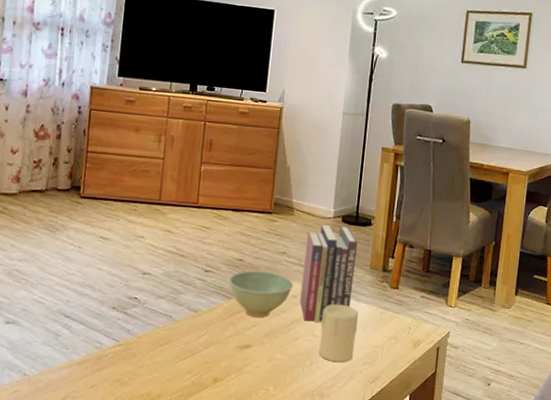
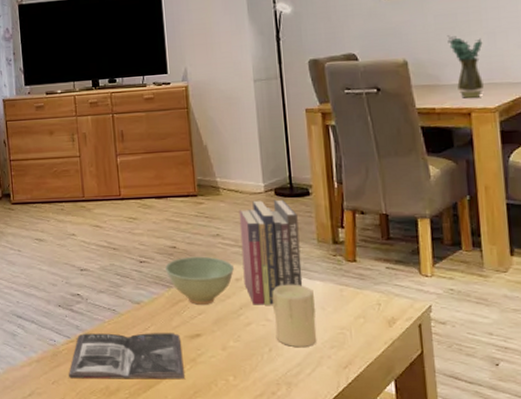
magazine: none [110,338,231,387] -> present [69,333,184,379]
vase: none [503,104,528,161] -> present [447,35,484,98]

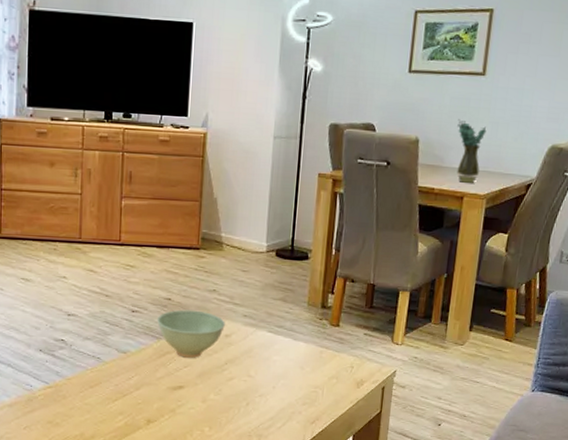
magazine: present [69,333,184,379] -> none [43,380,163,428]
books: present [238,199,303,305] -> none [233,259,294,362]
candle: present [272,284,317,348] -> none [254,343,296,403]

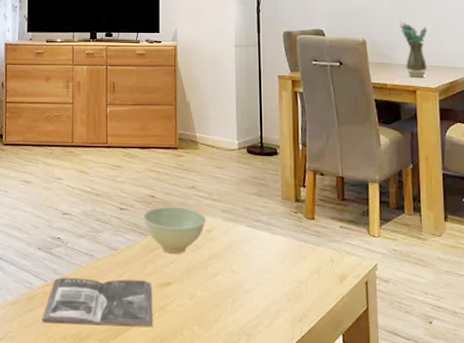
magazine: none [43,380,163,428] -> present [42,277,153,326]

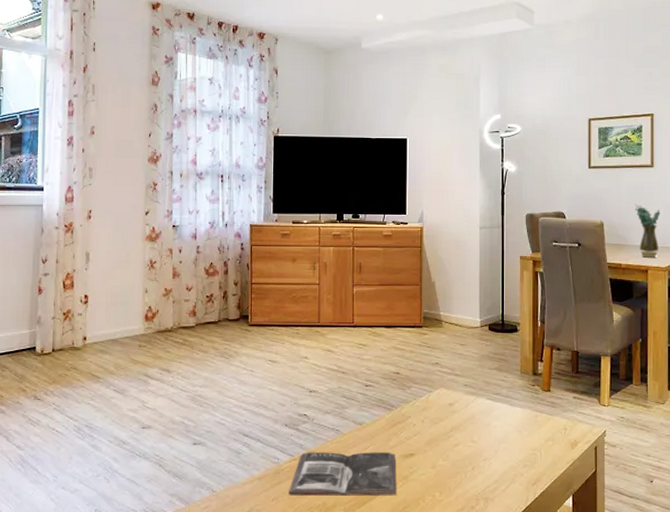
bowl: present [143,206,206,254] -> none [388,382,448,427]

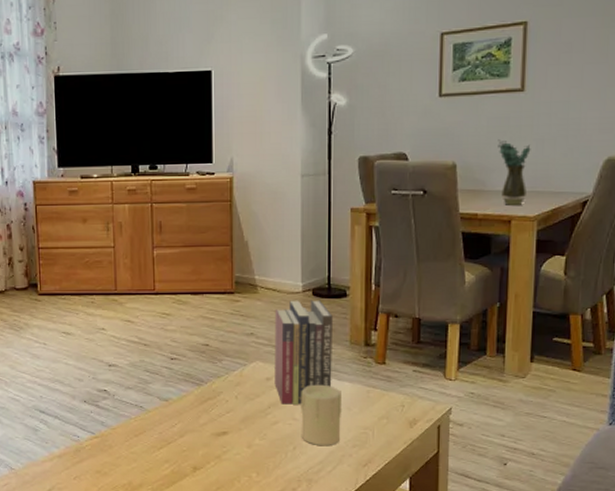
magazine: present [289,452,397,496] -> none [91,429,208,475]
books: none [456,334,506,428] -> present [274,300,333,405]
candle: none [478,409,514,467] -> present [300,384,342,446]

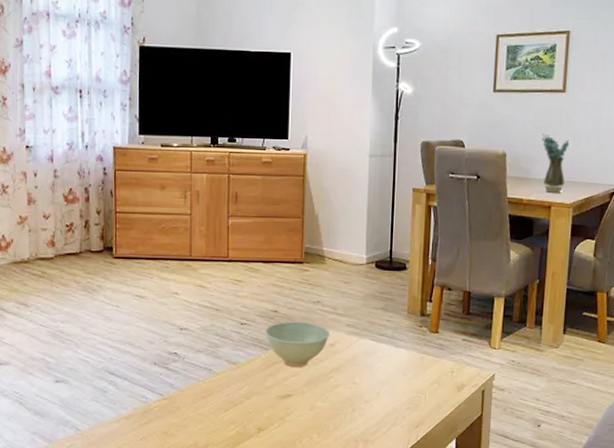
bowl: none [197,355,265,403] -> present [265,321,329,367]
books: present [274,300,333,405] -> none [337,271,393,369]
candle: present [300,384,342,446] -> none [360,351,398,409]

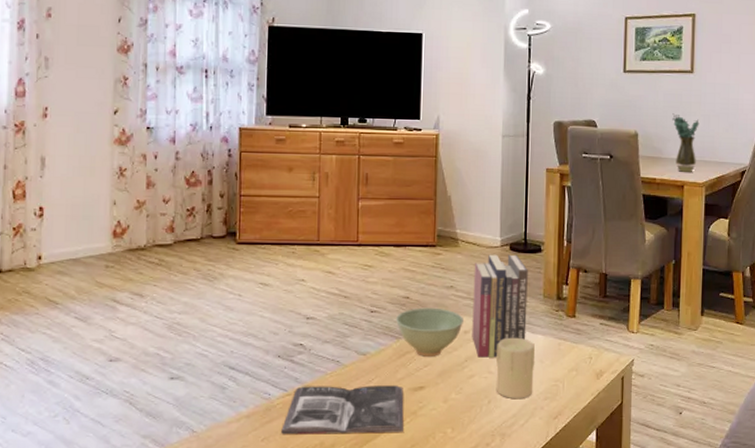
magazine: none [158,391,273,436] -> present [281,385,404,434]
books: none [337,271,393,369] -> present [472,254,528,358]
candle: none [360,351,398,409] -> present [495,337,535,400]

